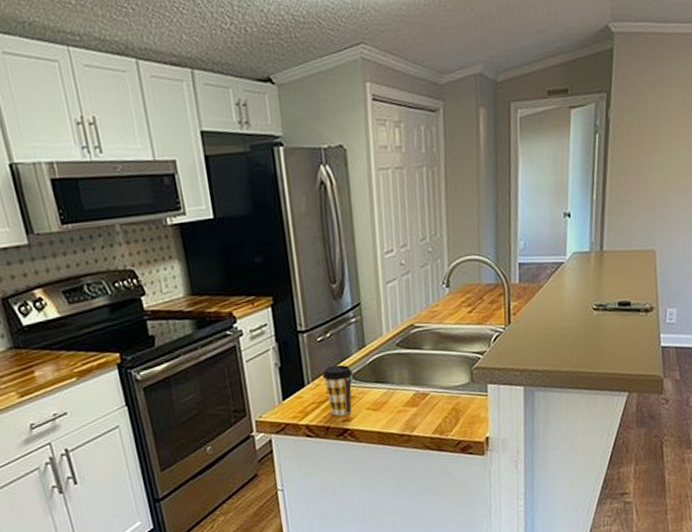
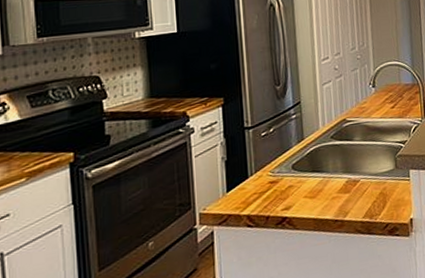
coffee cup: present [322,364,353,416] -> none [264,156,292,205]

